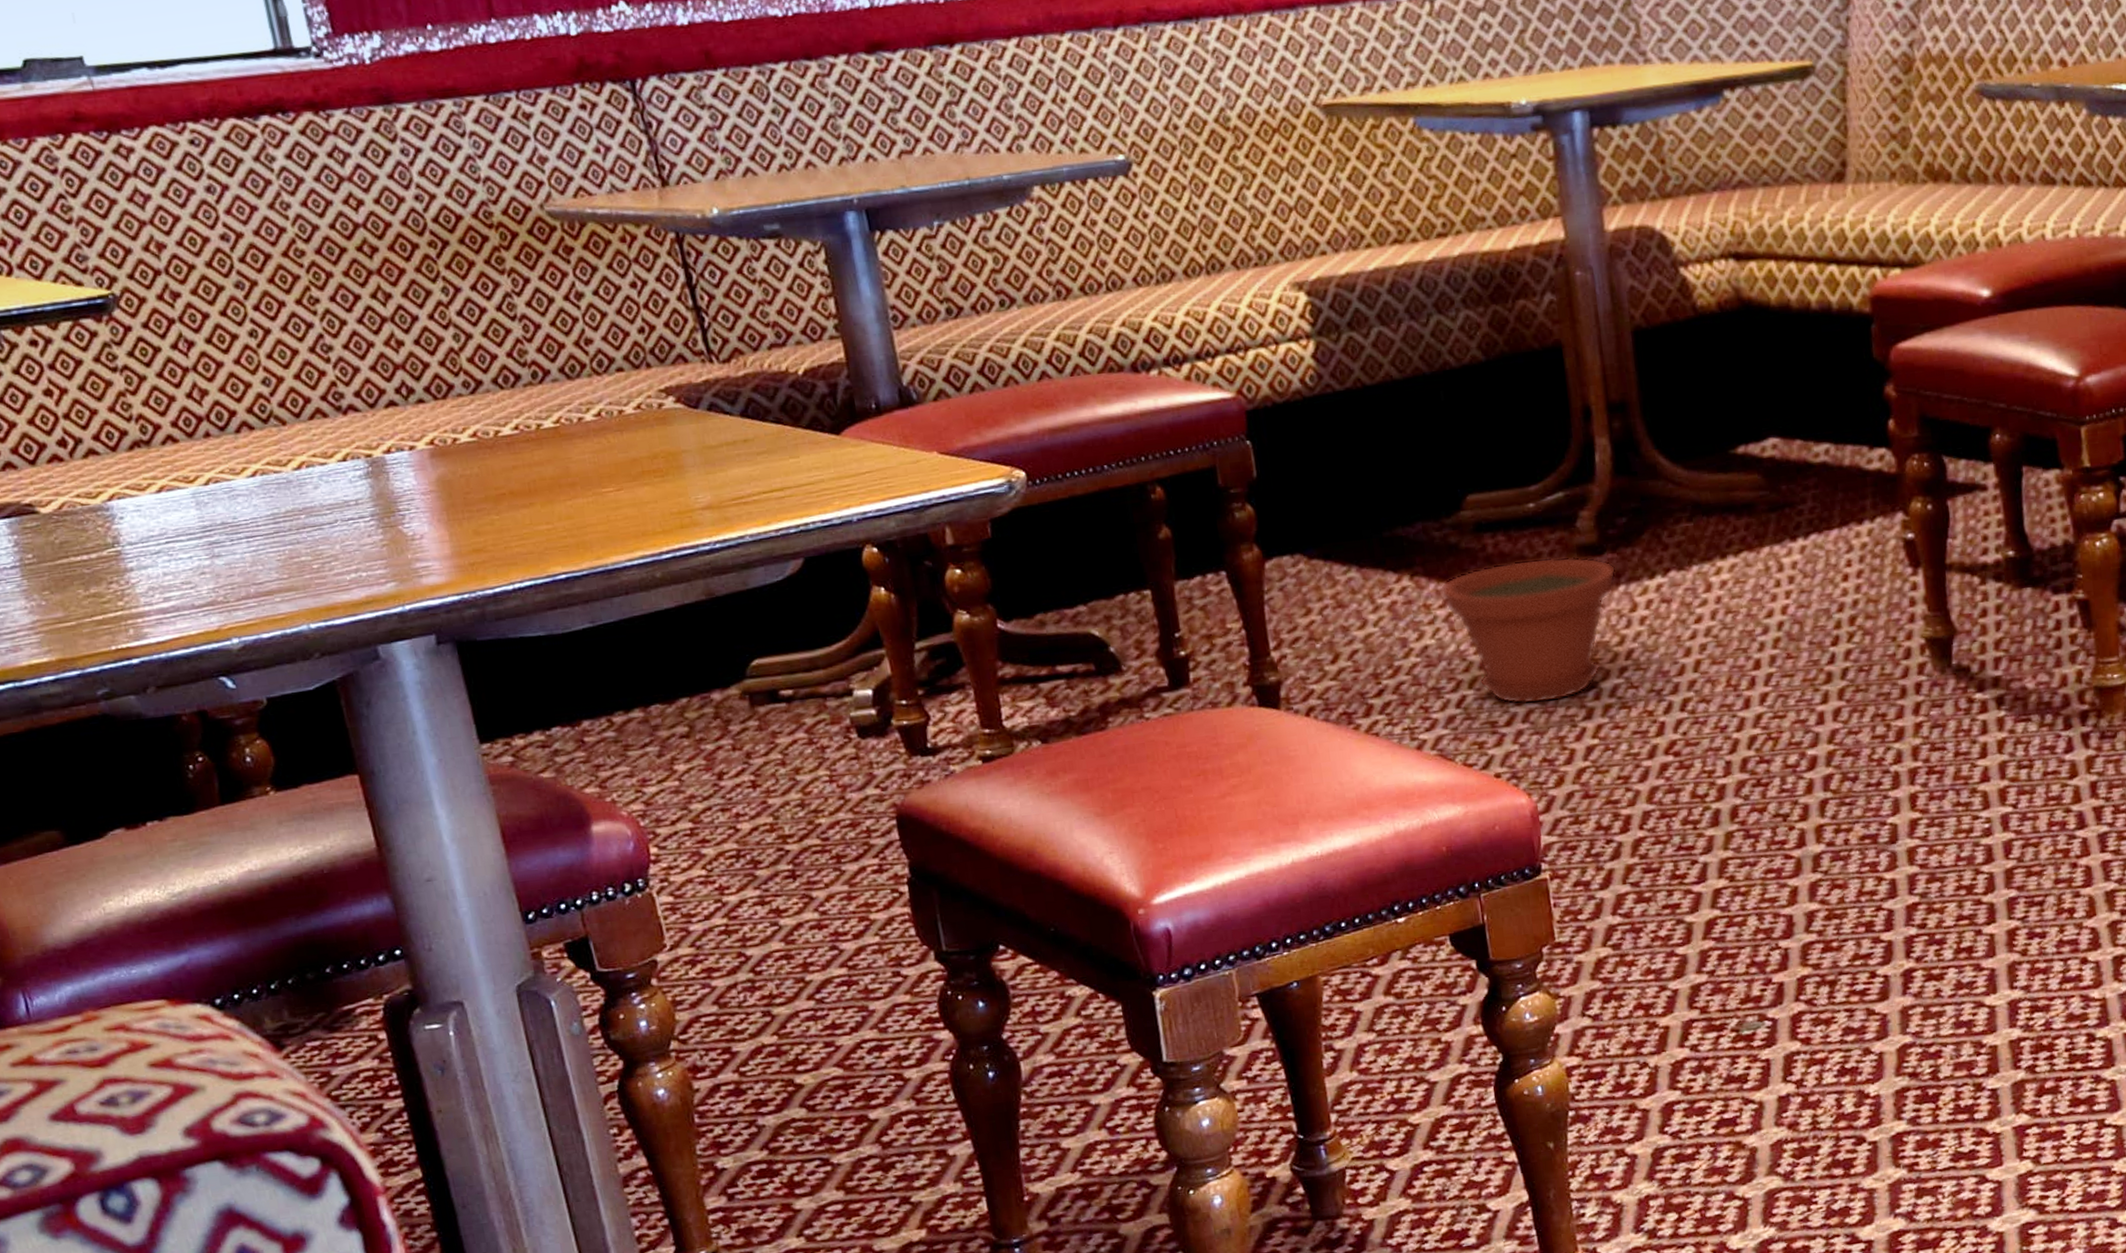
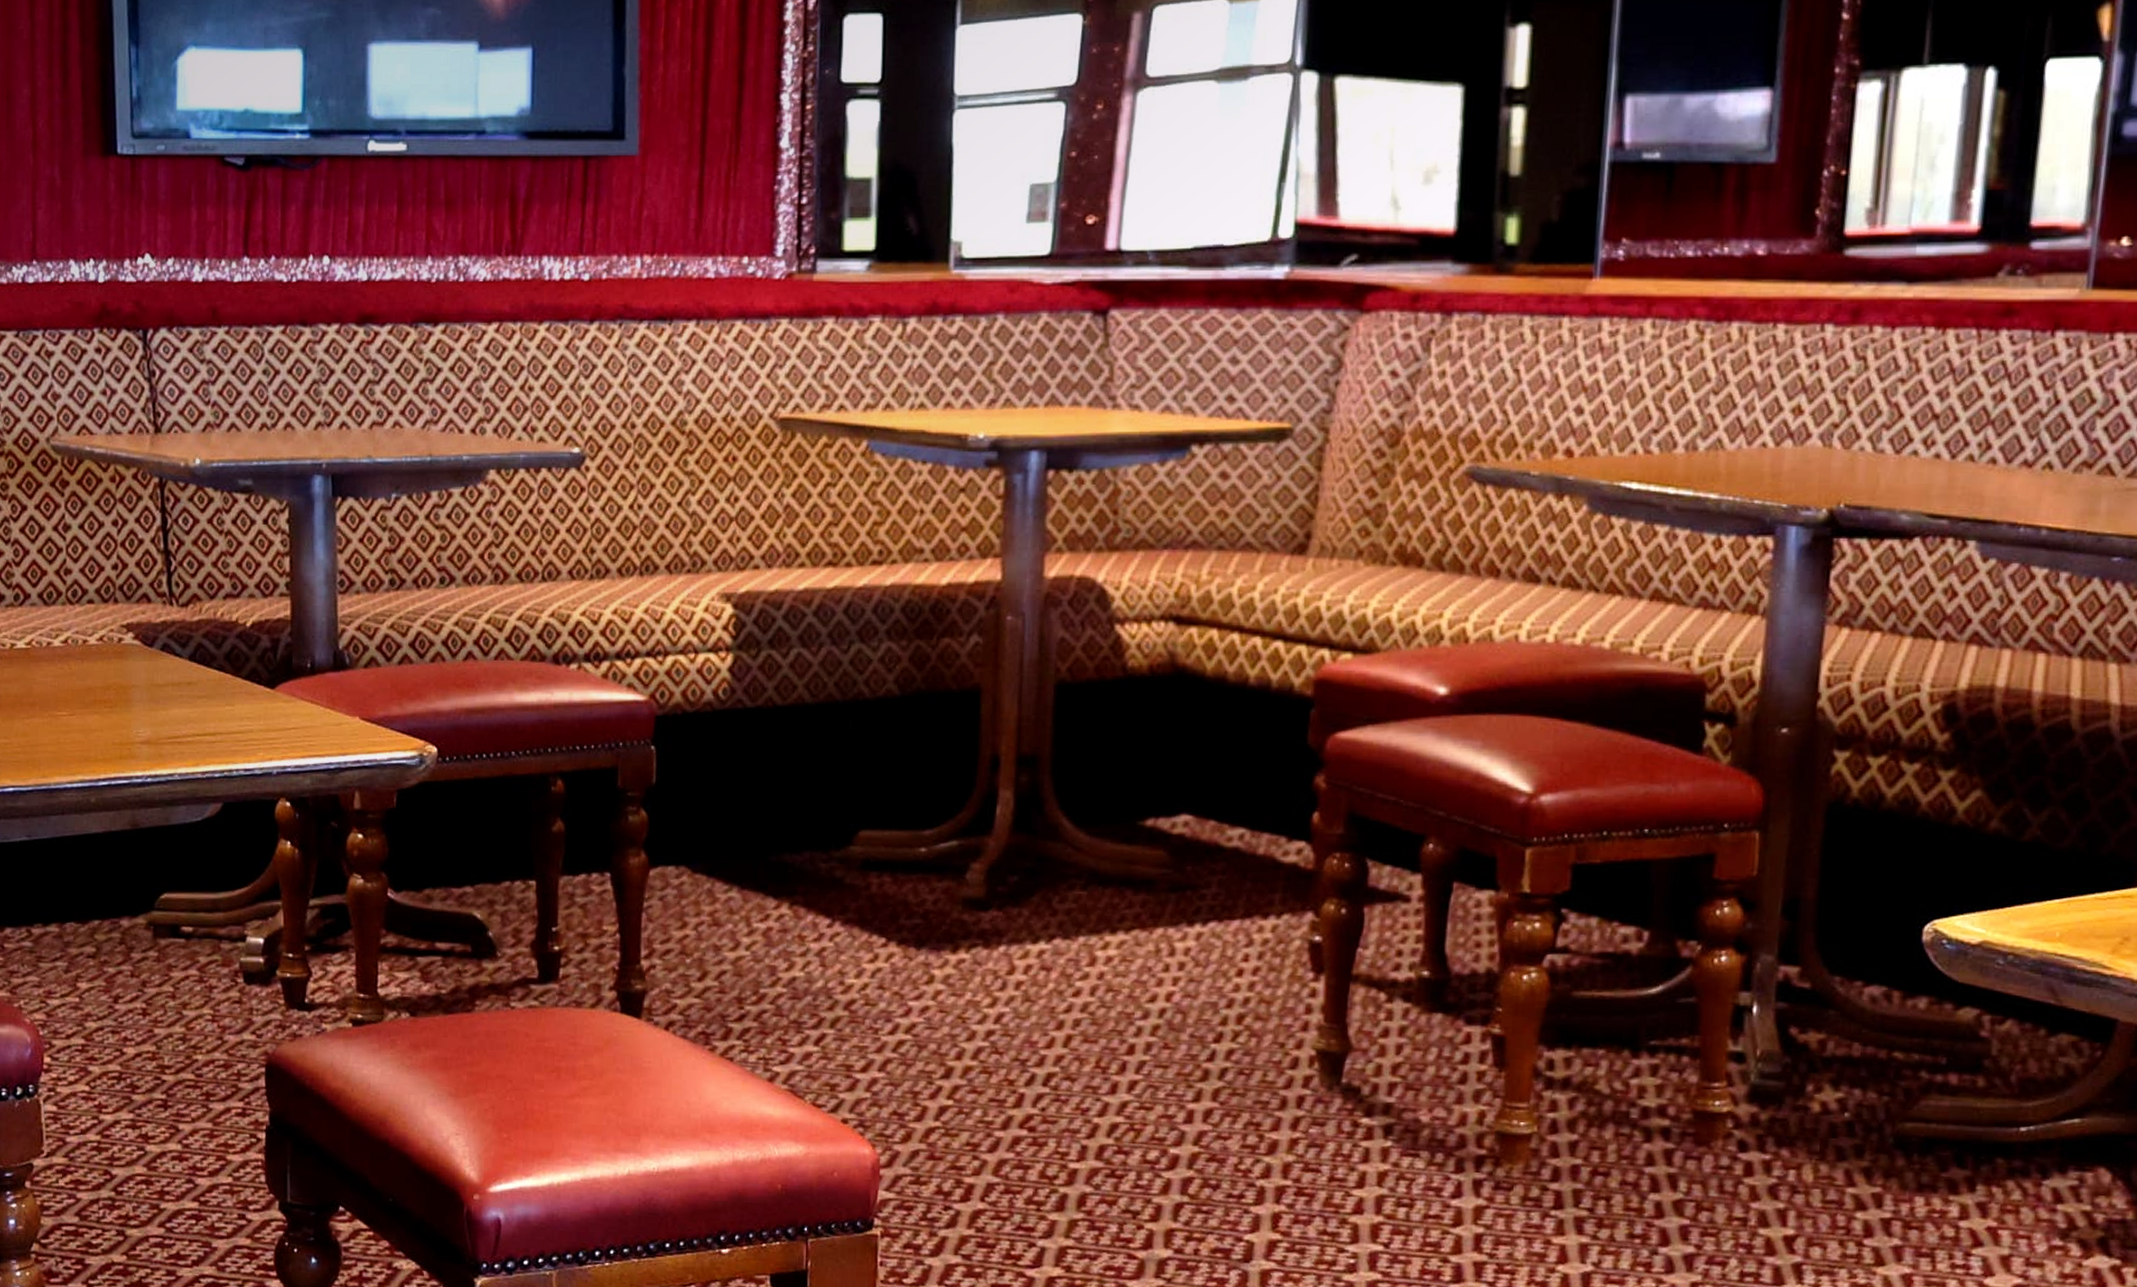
plant pot: present [1439,557,1616,705] -> none [816,905,999,1055]

